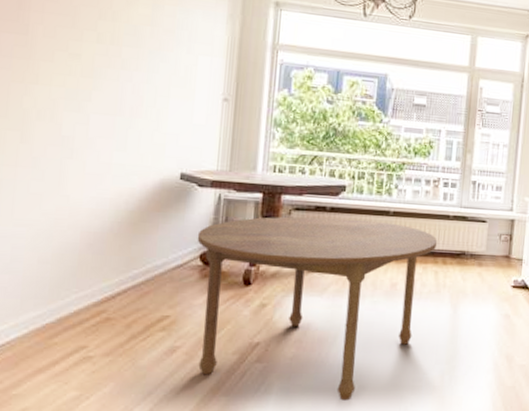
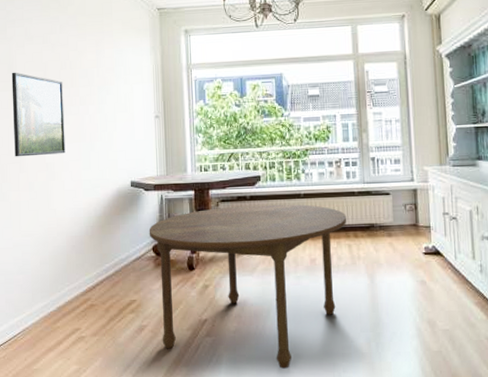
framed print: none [14,10,100,127] -> present [11,72,66,157]

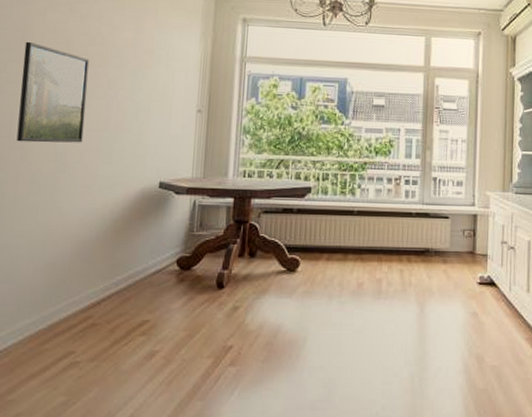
dining table: present [149,204,347,369] -> none [174,219,402,405]

